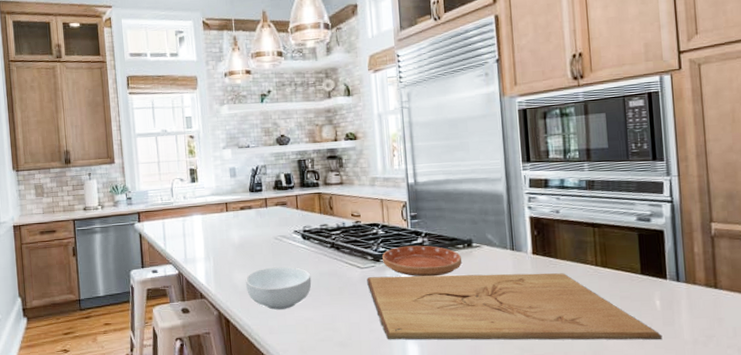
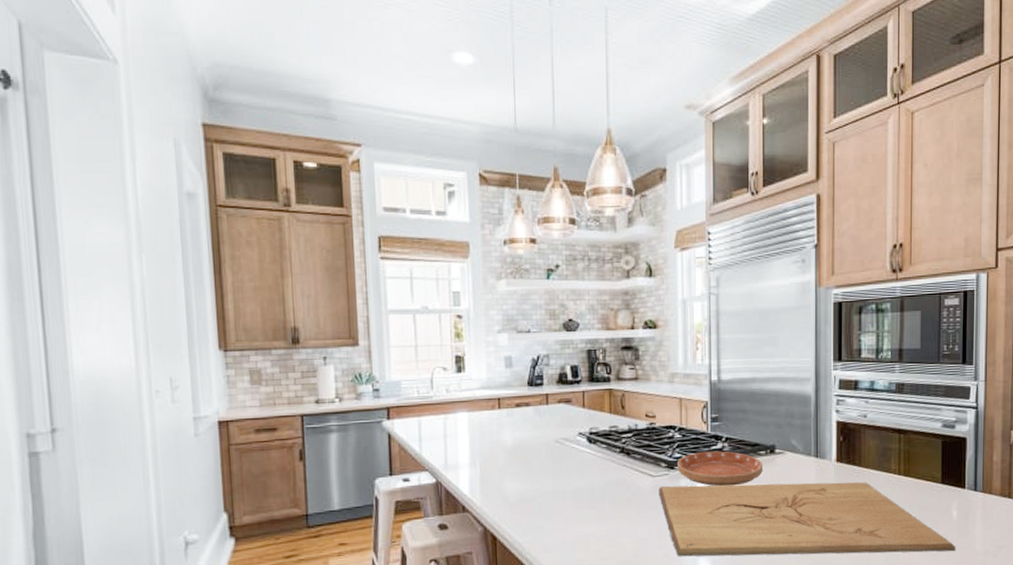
cereal bowl: present [245,266,312,310] -> none [517,473,596,525]

